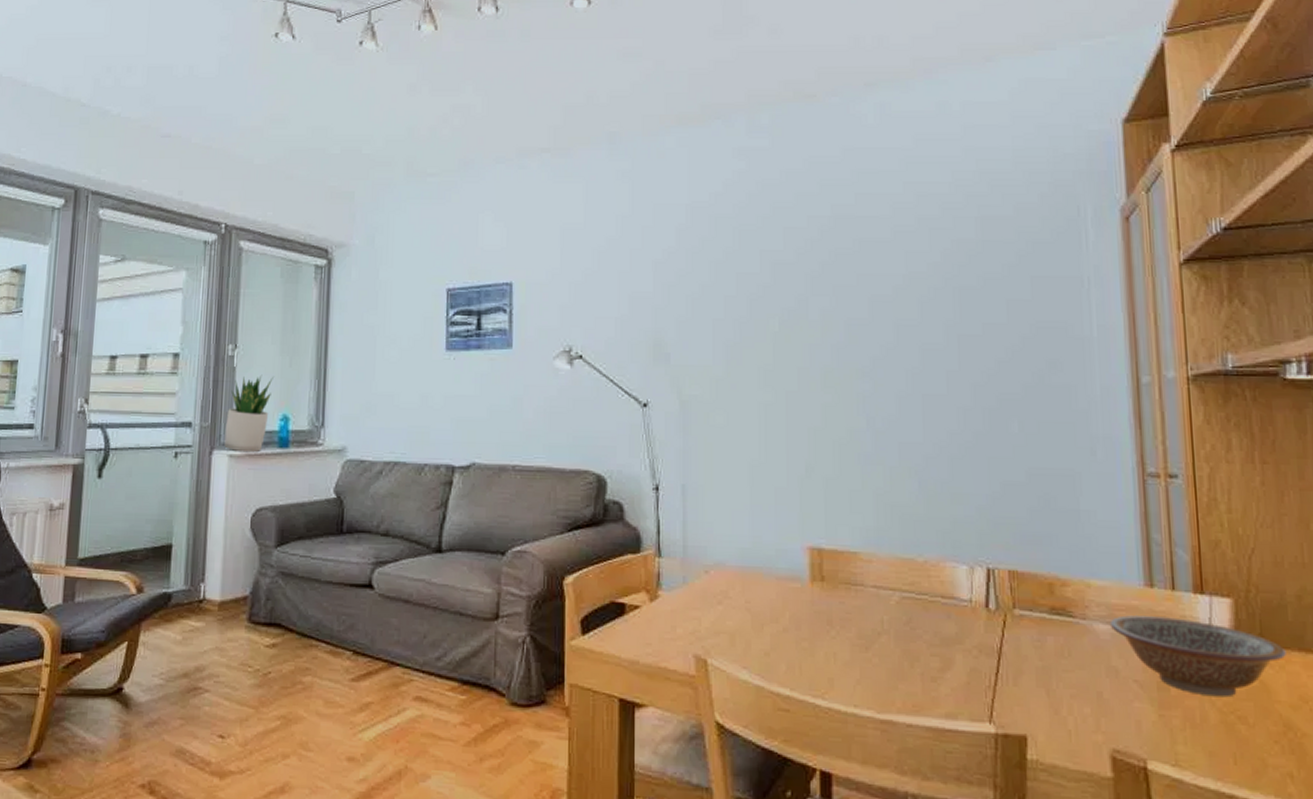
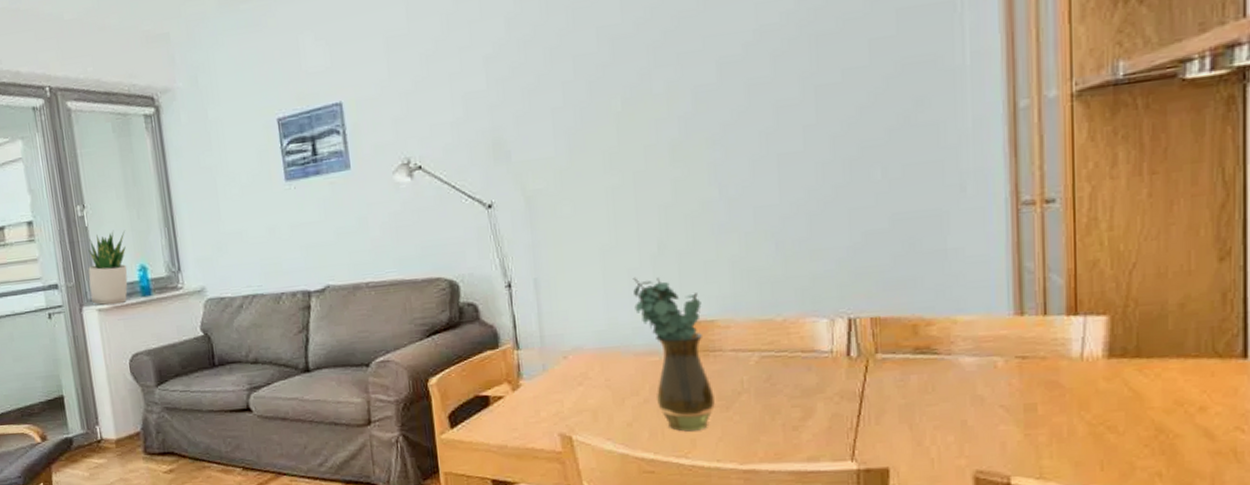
vase: none [779,496,854,670] -> present [632,276,715,431]
decorative bowl: present [1109,615,1286,698] -> none [976,341,1163,412]

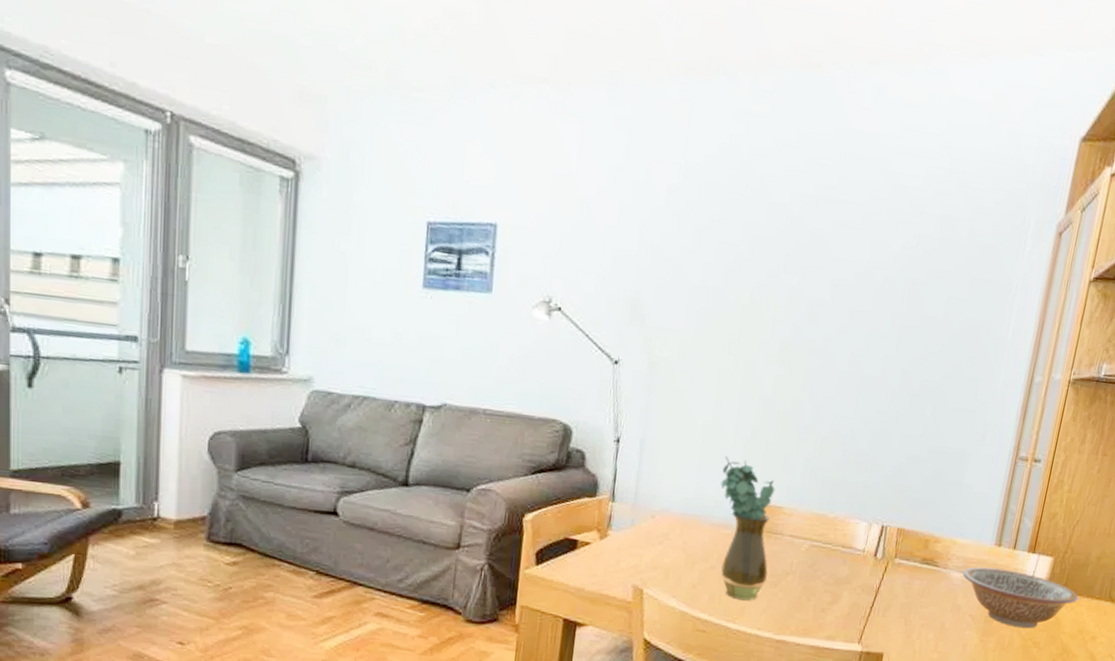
planter: present [88,230,128,305] -> none [176,292,232,375]
decorative bowl: none [976,341,1163,412] -> present [962,567,1079,629]

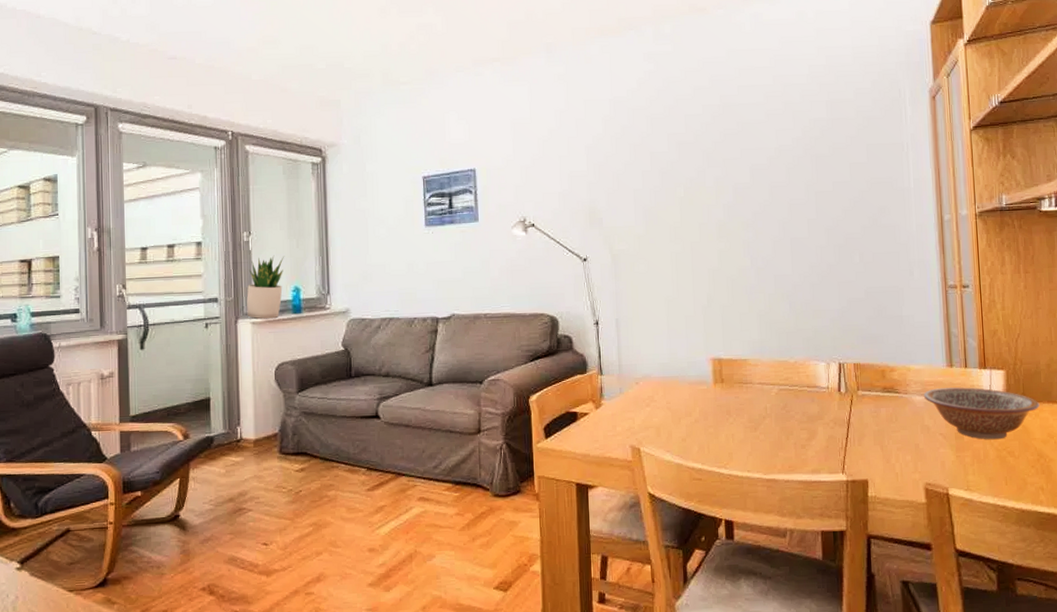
planter: none [176,292,232,375] -> present [247,255,284,319]
vase: present [720,455,775,601] -> none [689,322,746,447]

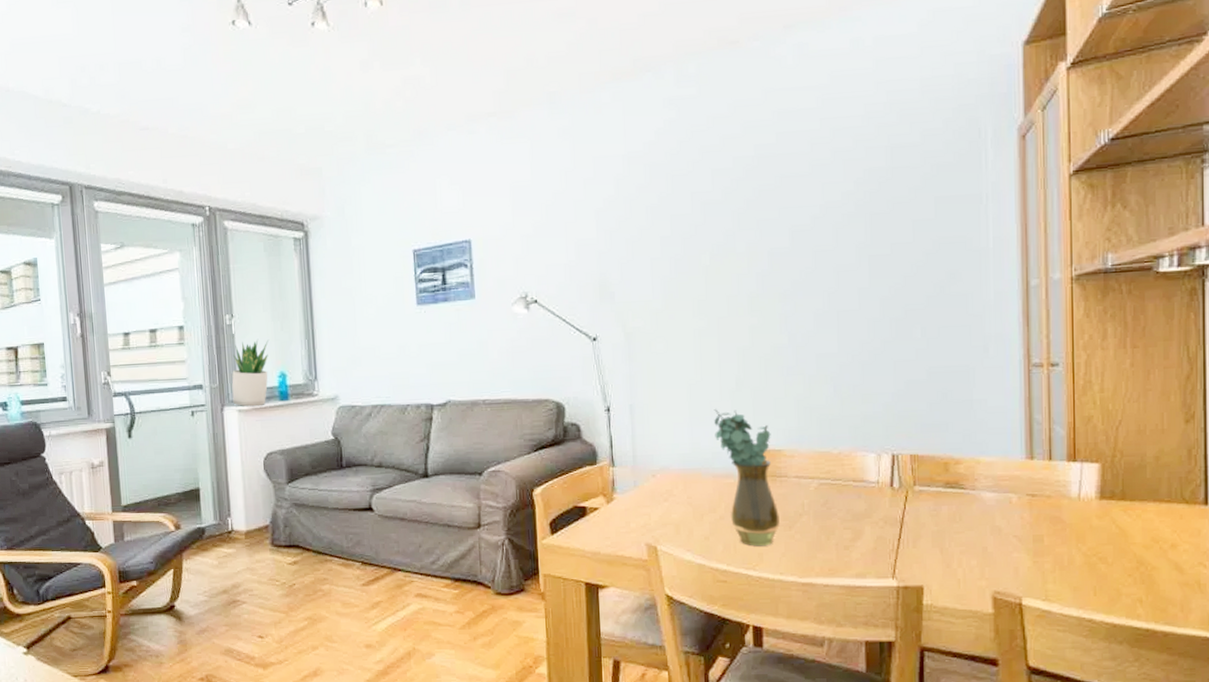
vase: none [689,322,746,447] -> present [714,408,780,546]
decorative bowl: present [923,387,1040,440] -> none [995,482,1143,544]

